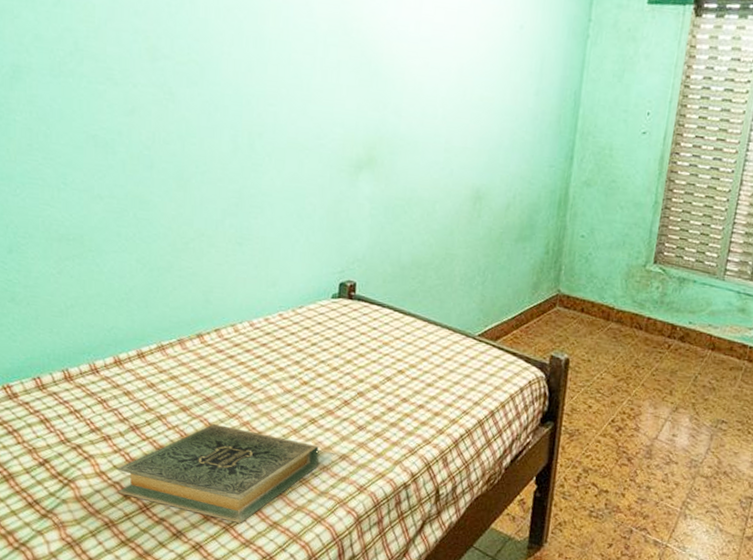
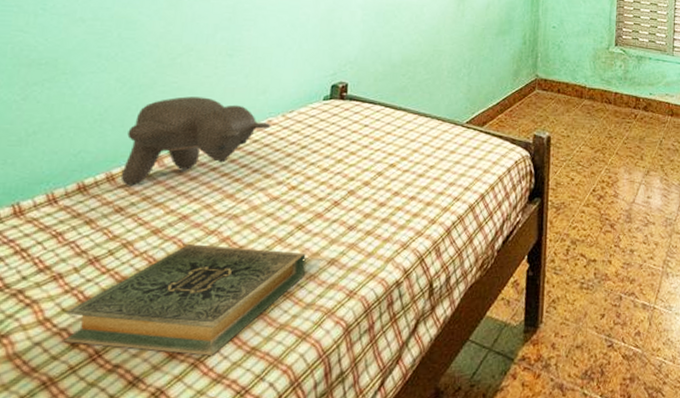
teddy bear: none [150,283,282,365] -> present [120,96,271,186]

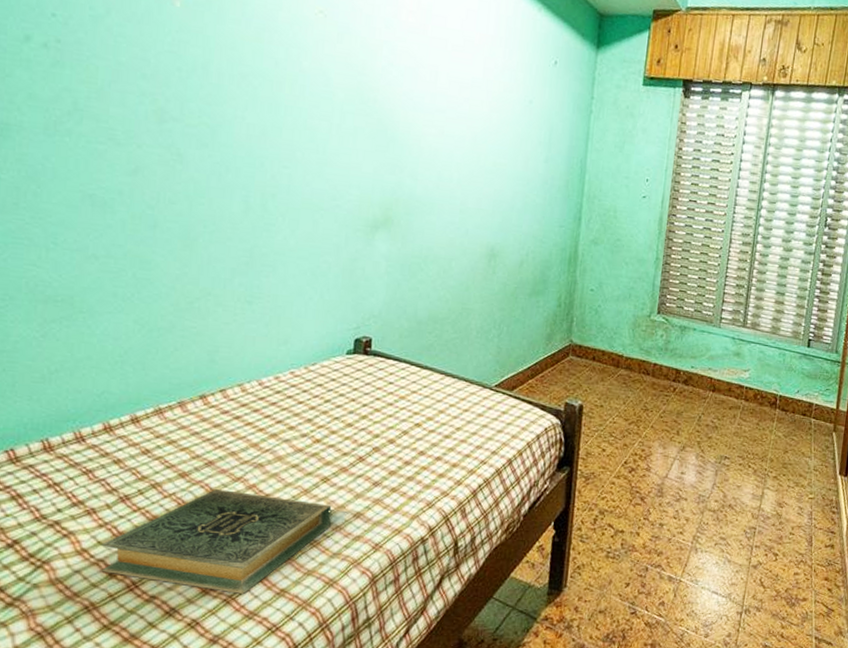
teddy bear: present [120,96,271,186] -> none [145,342,294,429]

